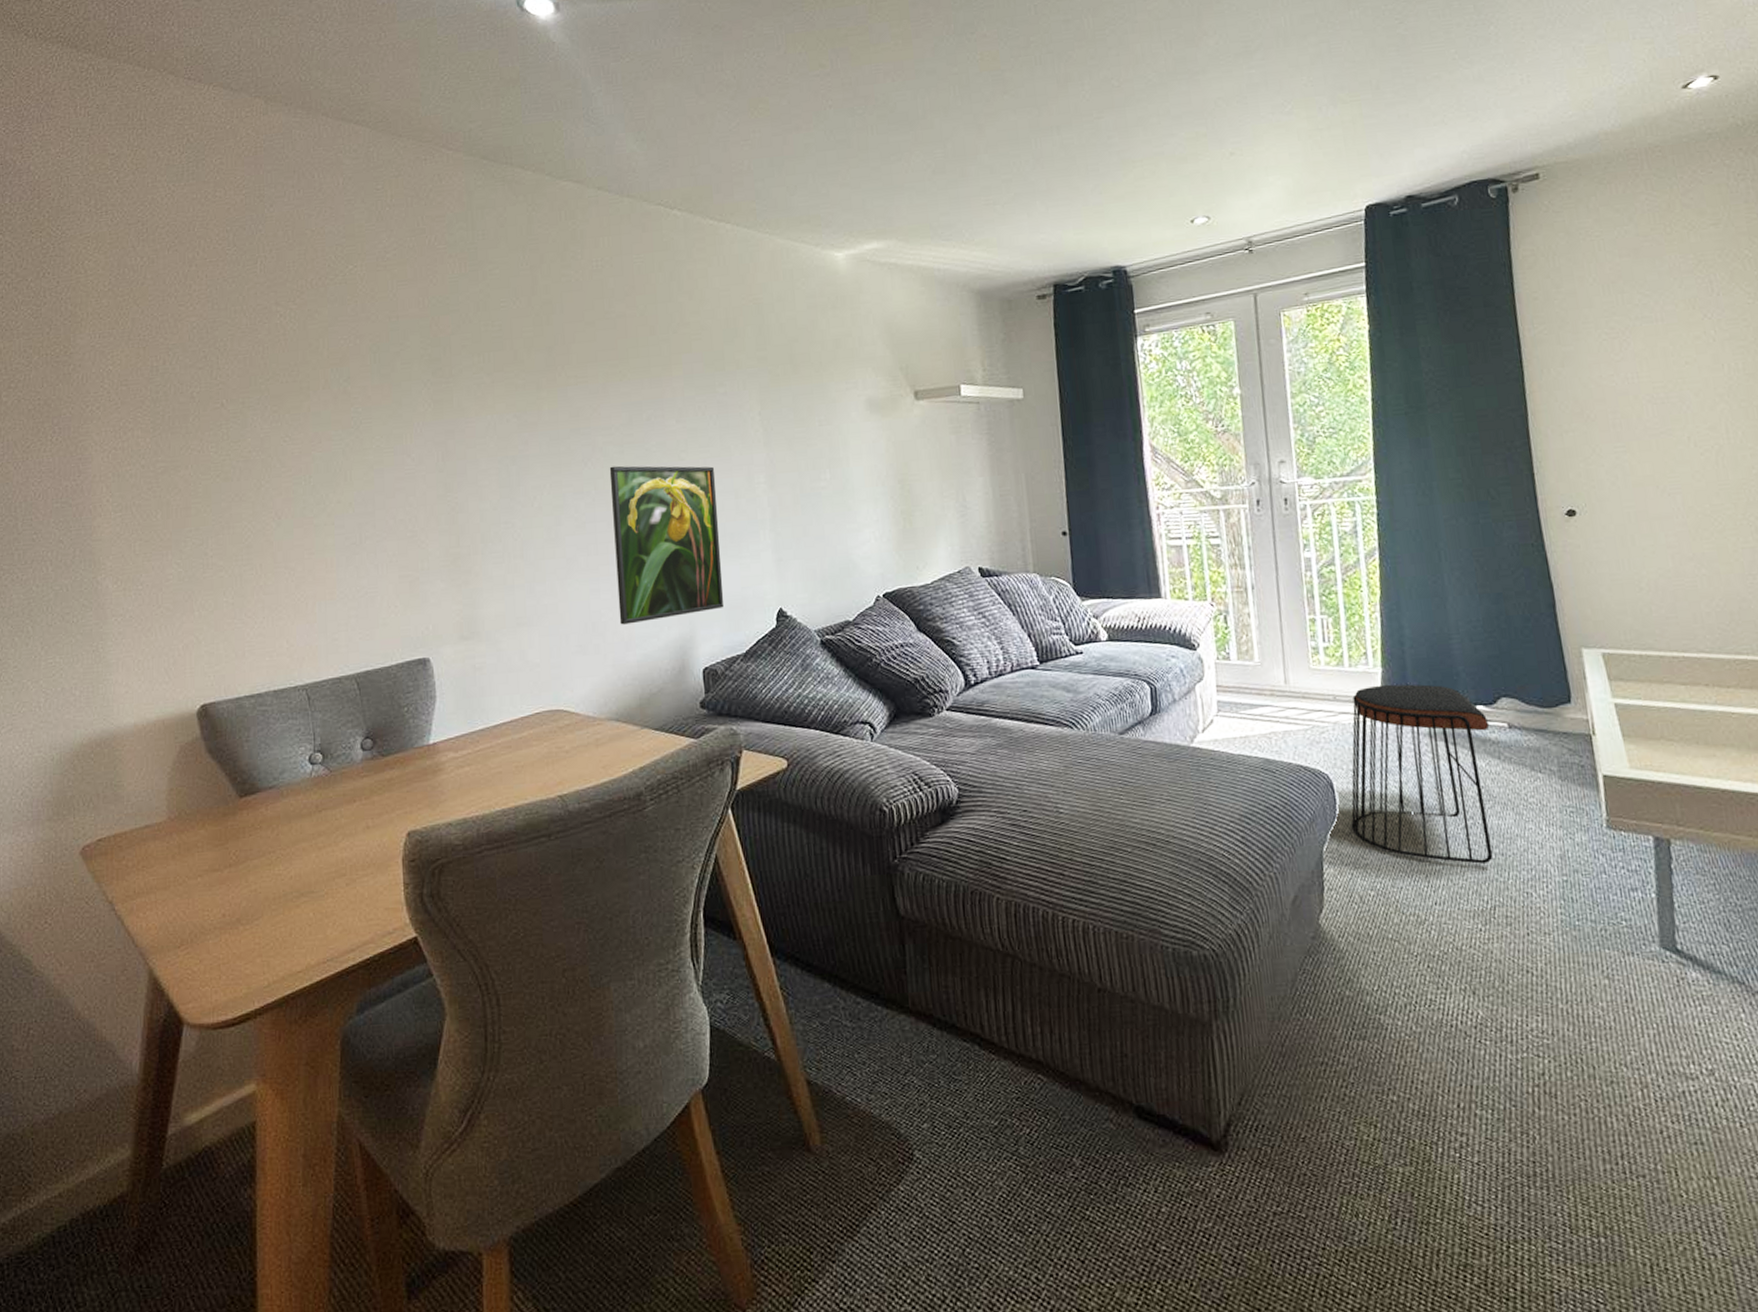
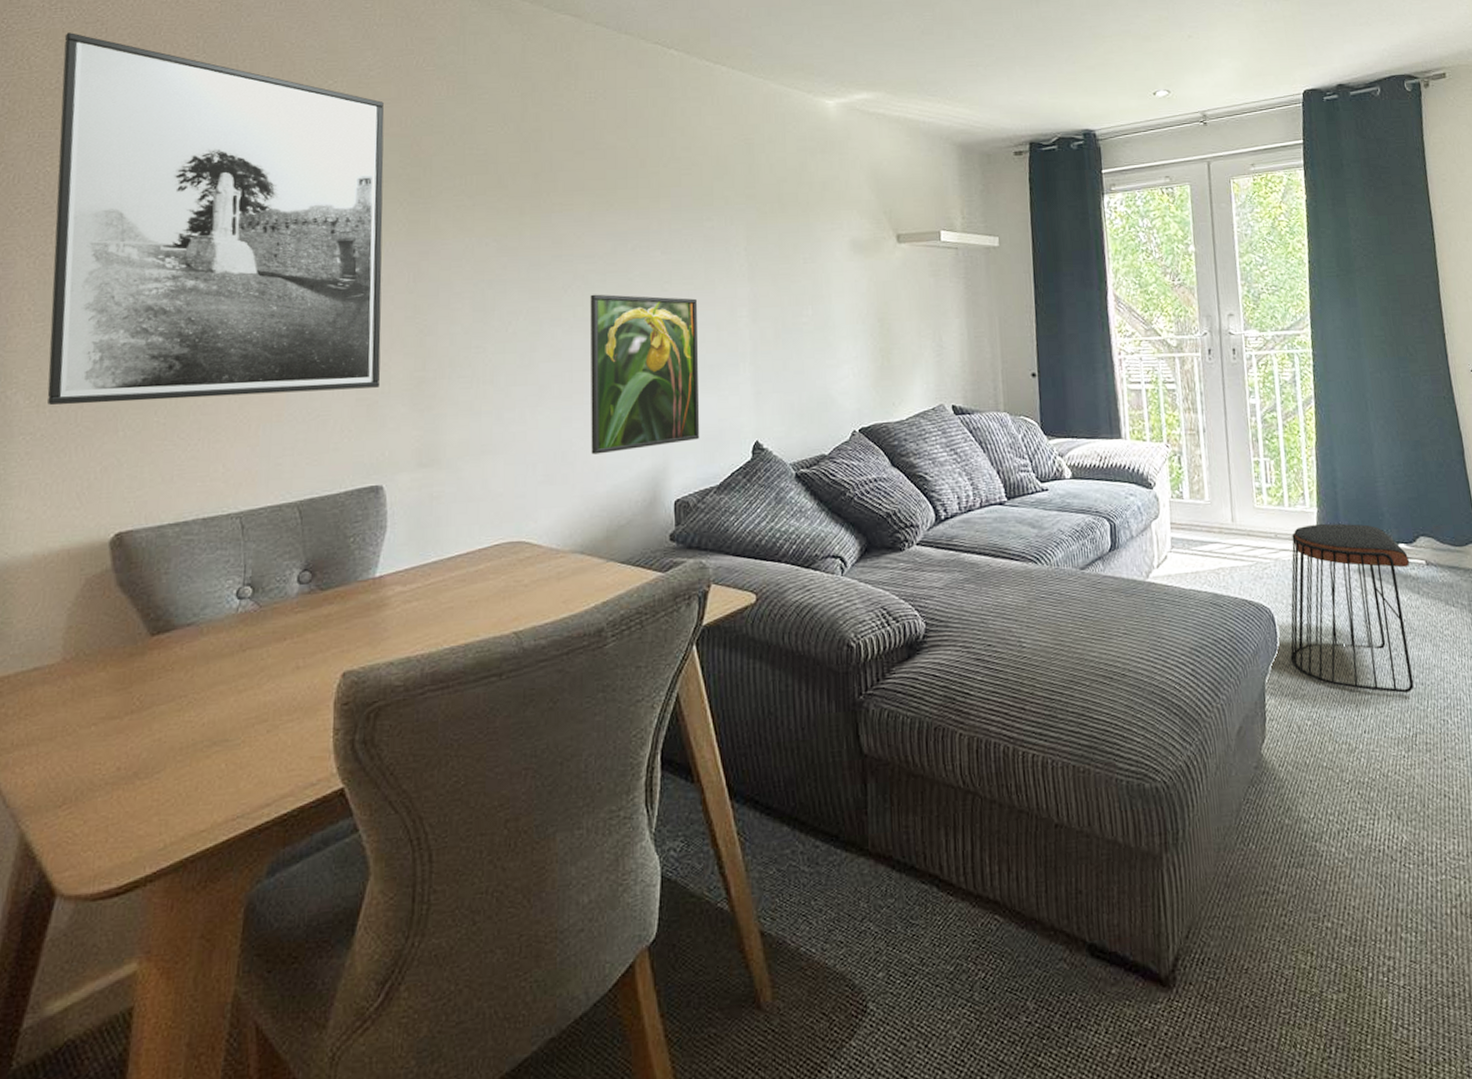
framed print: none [111,235,420,588] -> present [47,33,385,405]

